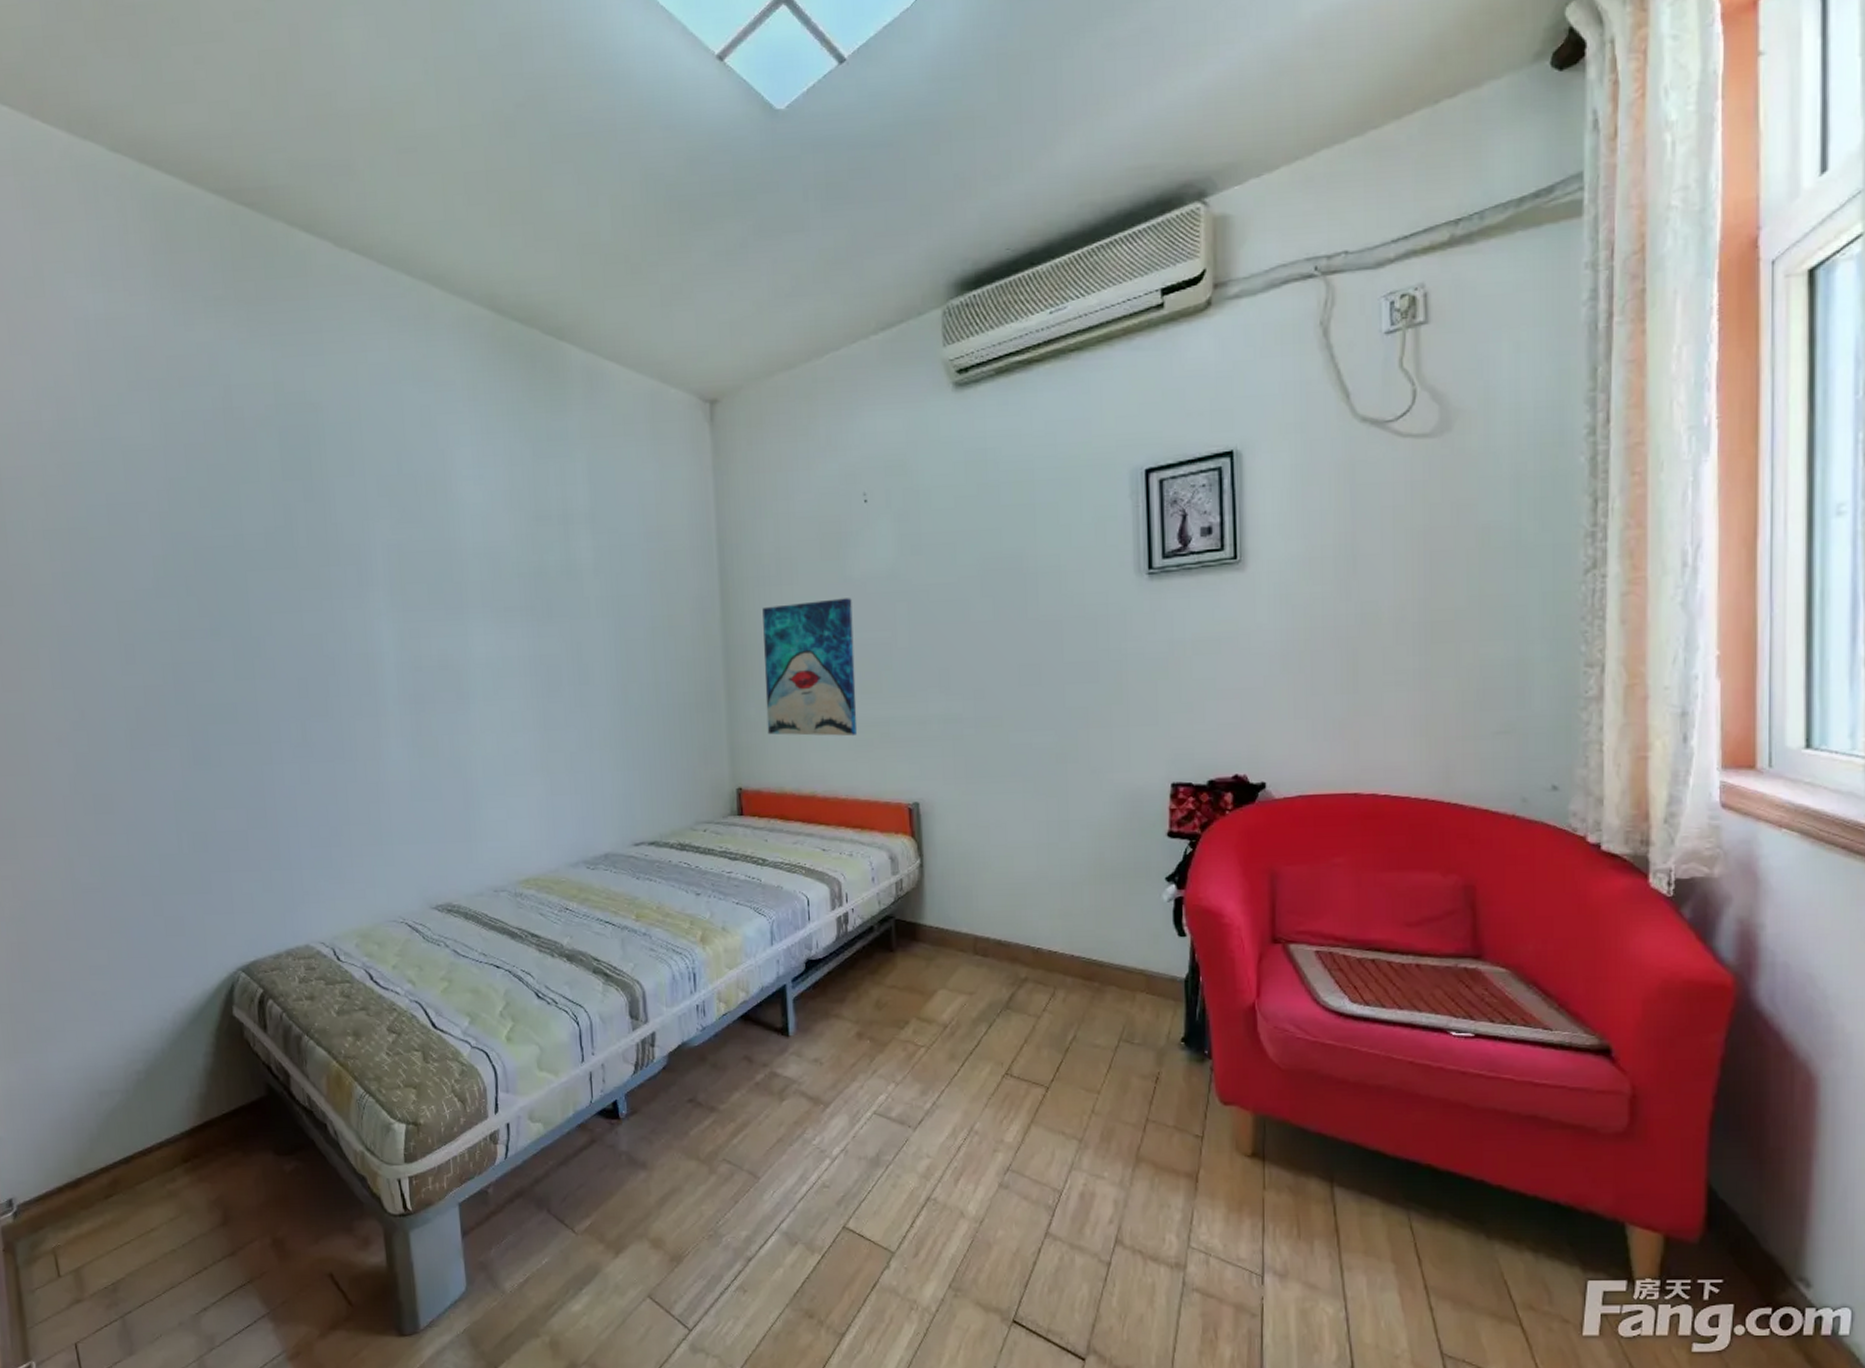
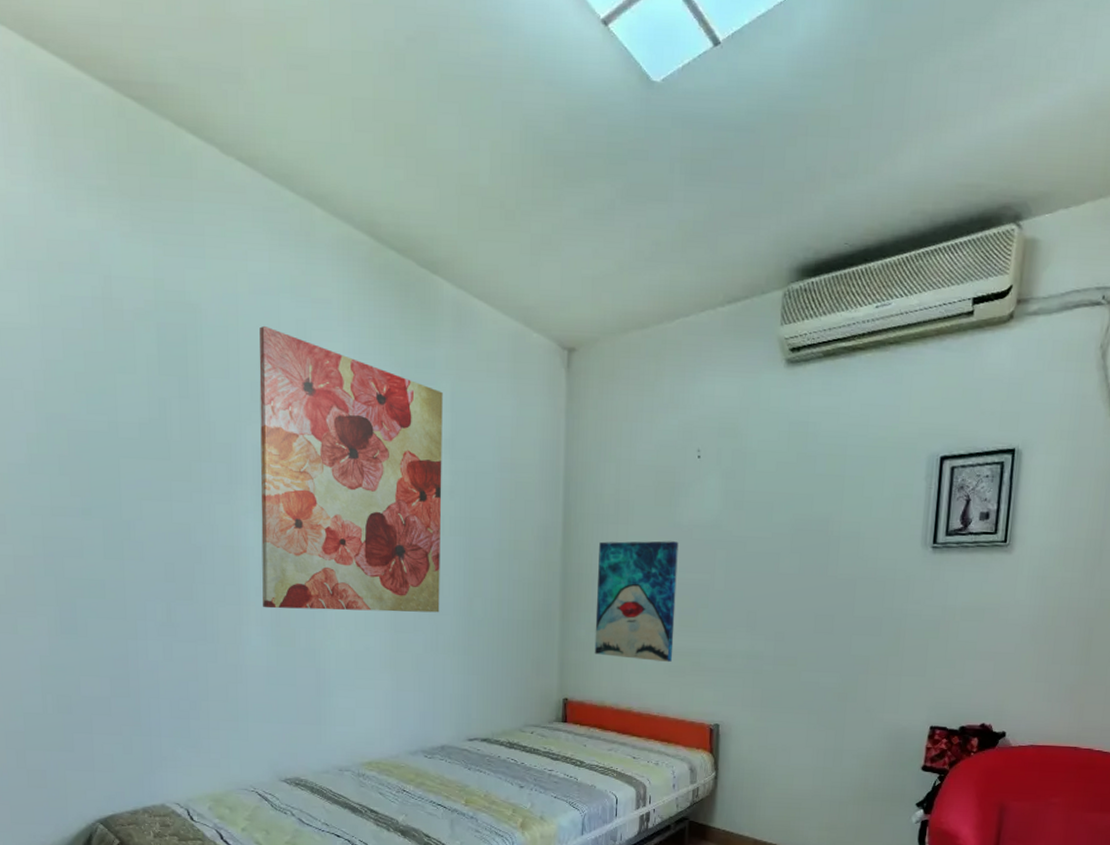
wall art: none [383,416,592,717] -> present [259,325,443,613]

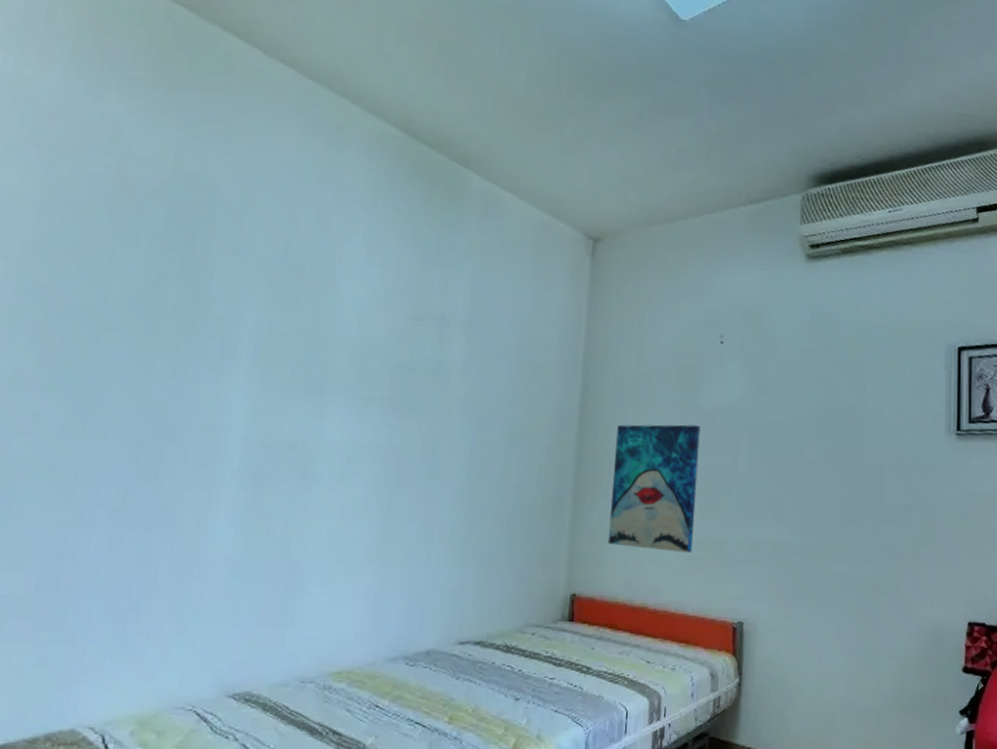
wall art: present [259,325,443,613] -> none [238,207,463,499]

